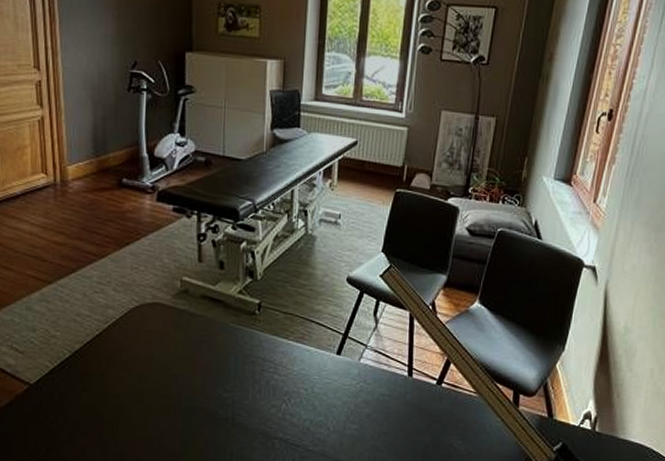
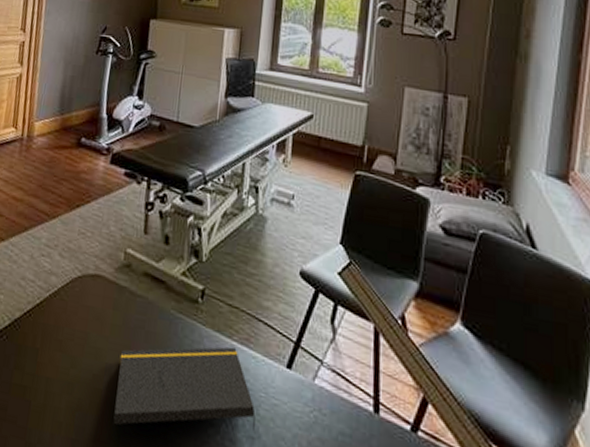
notepad: none [184,345,312,420] -> present [113,346,256,434]

